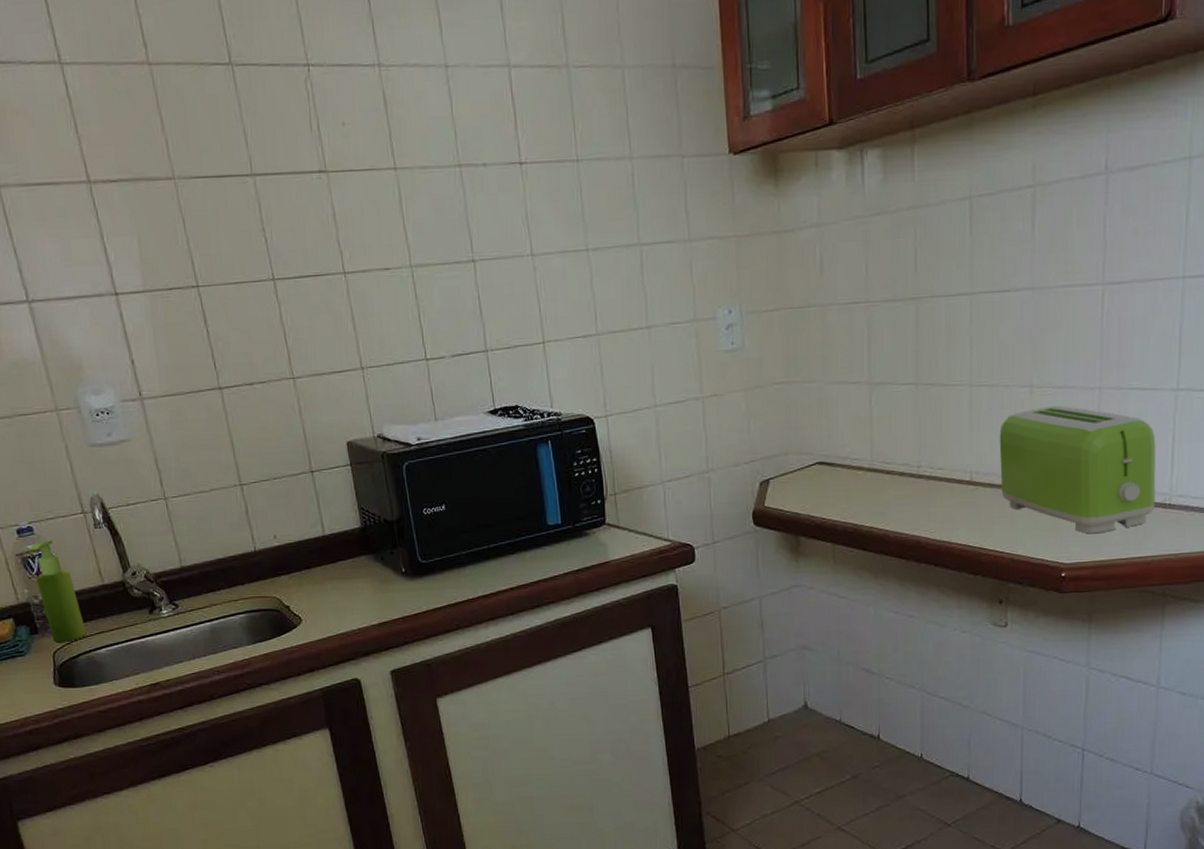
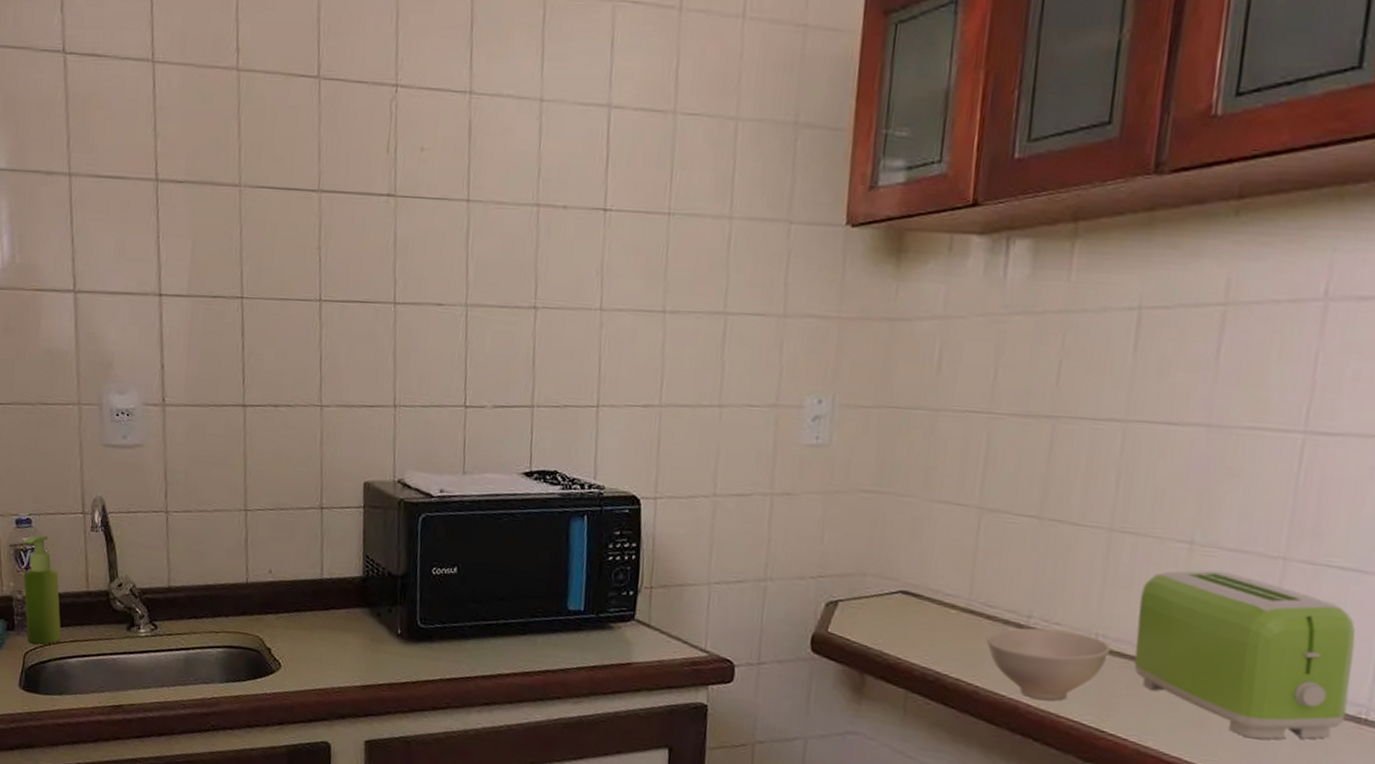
bowl: none [888,473,983,533] -> present [985,627,1111,701]

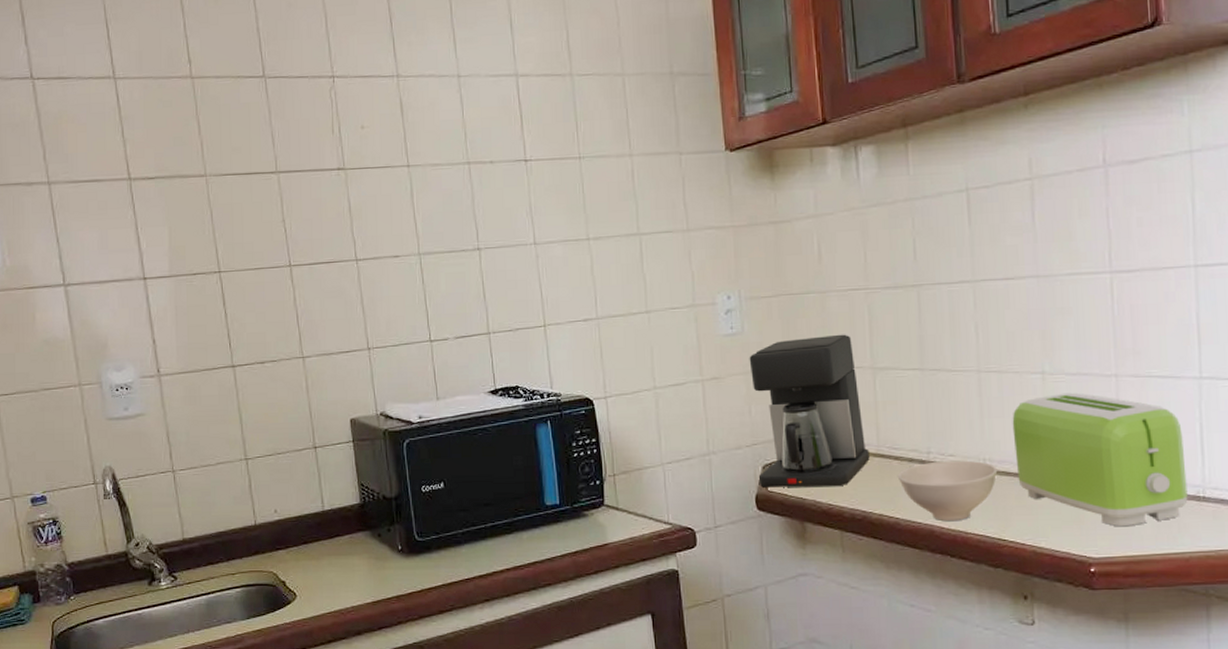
soap dispenser: present [22,535,62,644] -> none [39,509,87,611]
coffee maker: none [818,460,960,639] -> present [749,334,870,488]

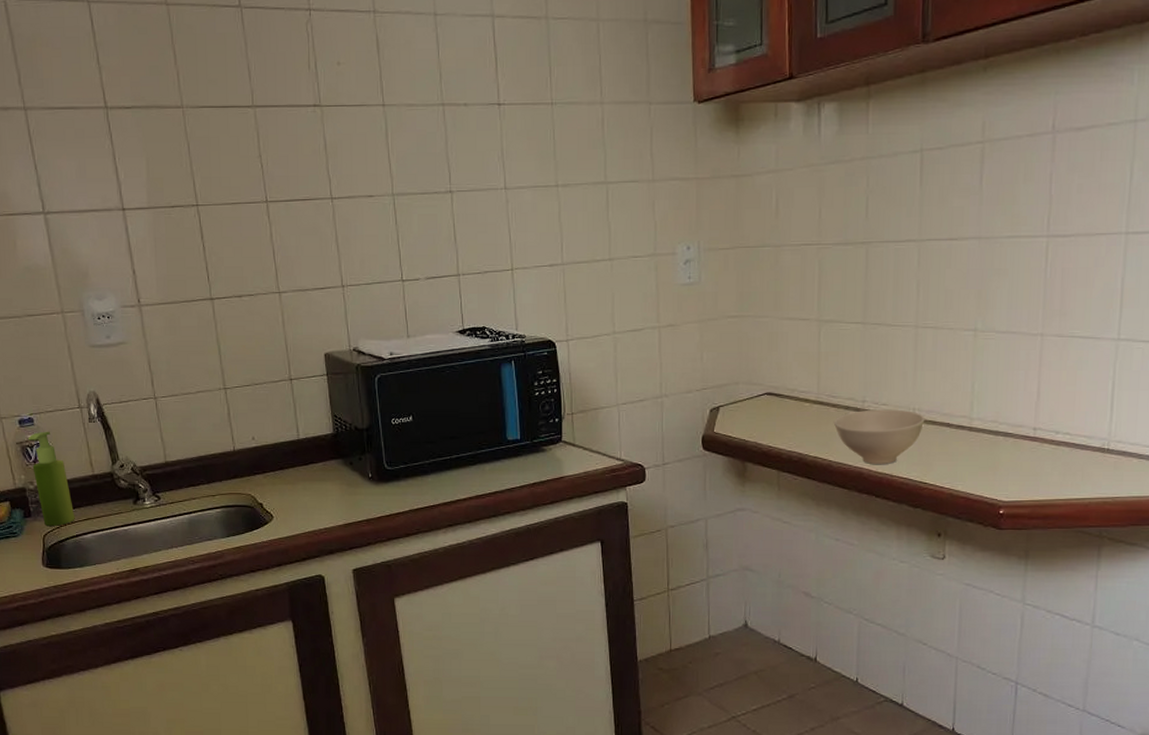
soap dispenser: none [39,509,87,611] -> present [27,431,75,526]
coffee maker: present [749,334,870,488] -> none [704,287,810,429]
toaster: present [1012,392,1188,527] -> none [942,349,1096,474]

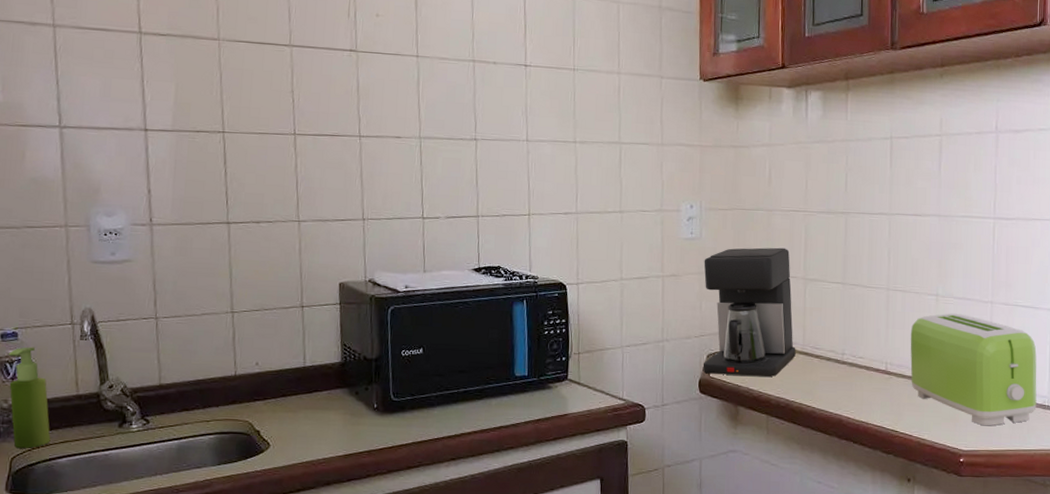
coffee maker: none [704,287,810,429] -> present [703,247,796,377]
bowl: present [833,409,925,465] -> none [816,361,896,413]
toaster: none [942,349,1096,474] -> present [910,313,1037,426]

